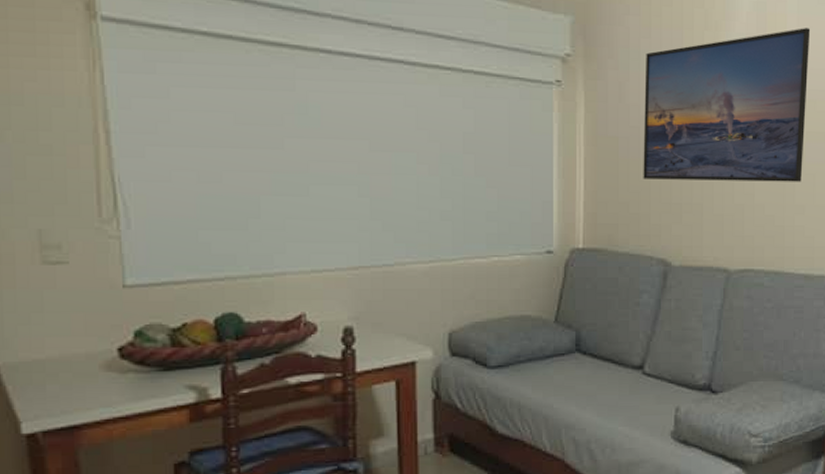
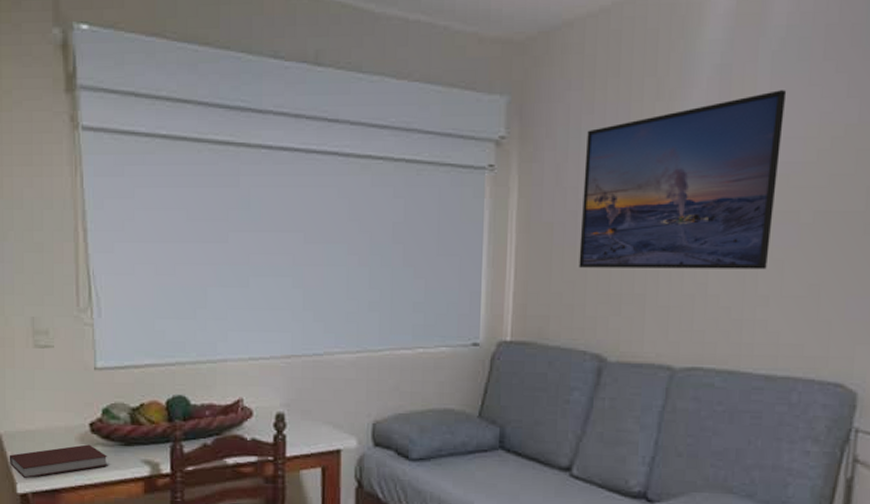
notebook: none [9,372,143,415] -> present [9,444,108,478]

